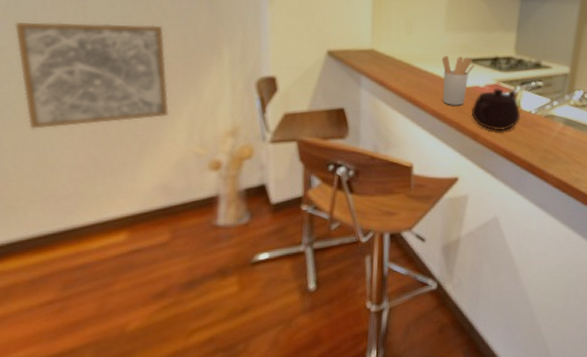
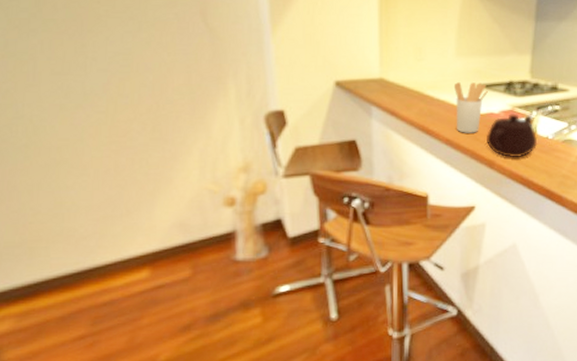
wall art: present [14,22,170,129] -> none [15,61,180,171]

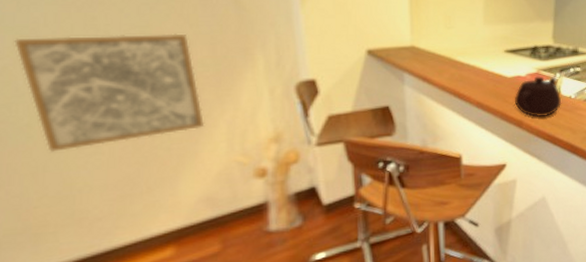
wall art: none [15,61,180,171] -> present [14,33,205,152]
utensil holder: present [453,82,488,133] -> none [482,48,515,96]

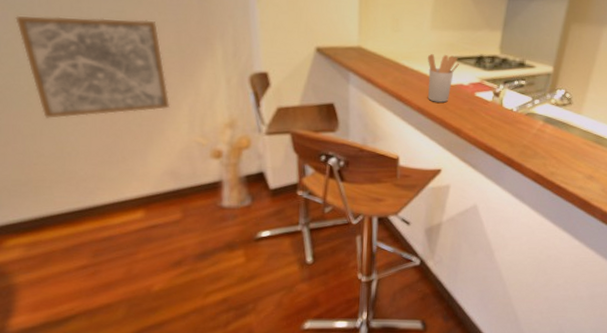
utensil holder: none [482,48,515,96] -> present [427,54,459,103]
teapot: present [515,76,562,118] -> none [455,86,503,128]

